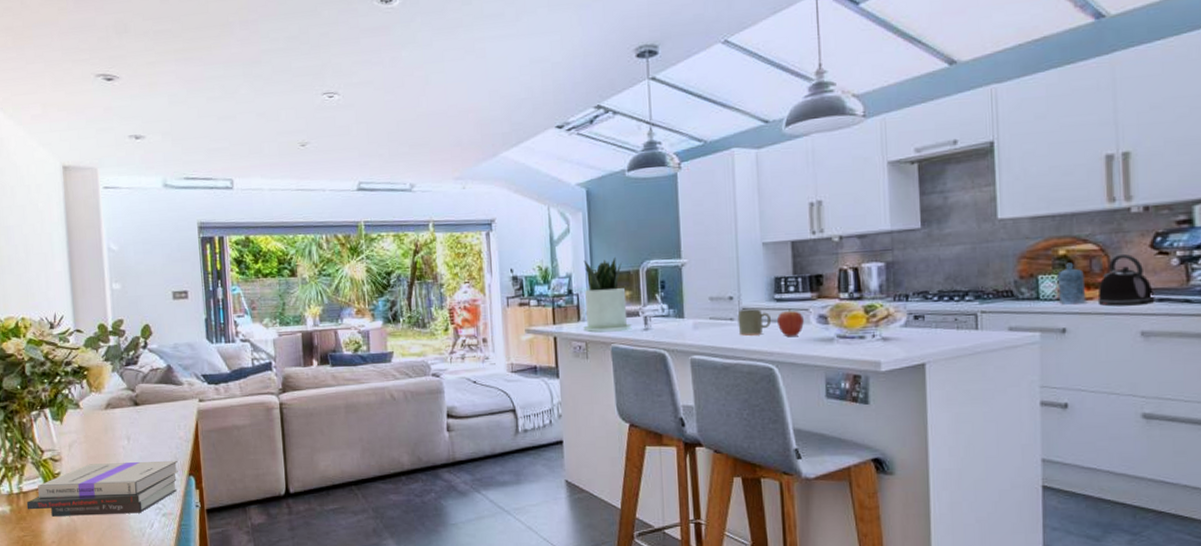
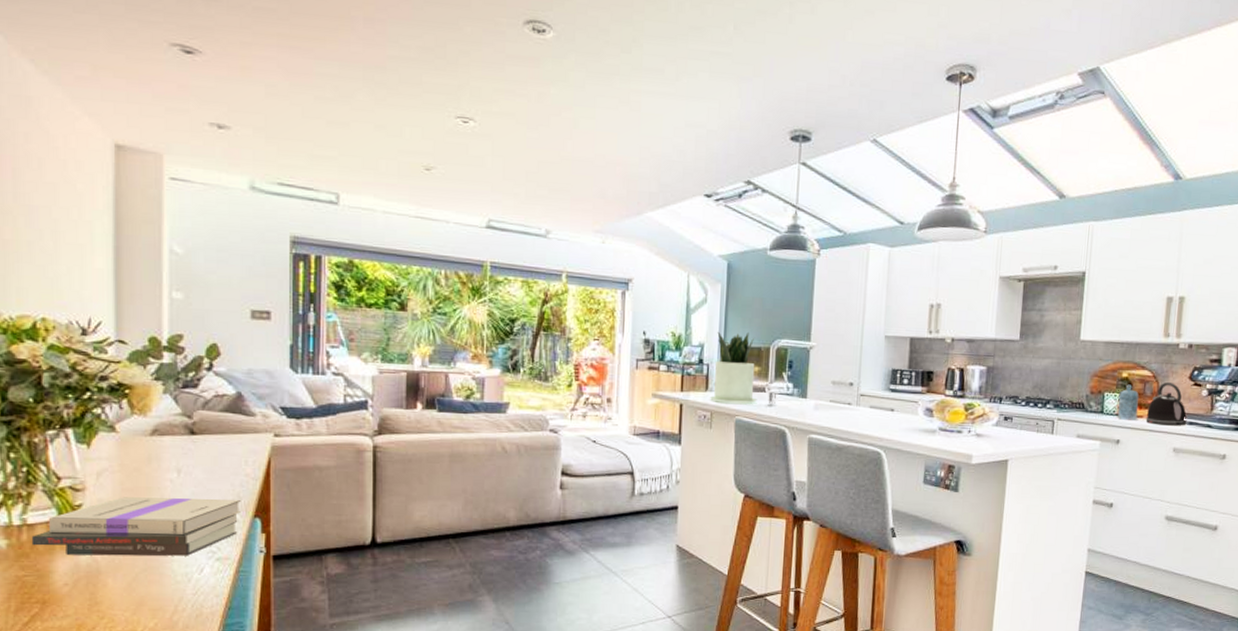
mug: present [737,309,771,336] -> none [854,396,884,421]
fruit: present [777,308,804,336] -> none [890,399,913,425]

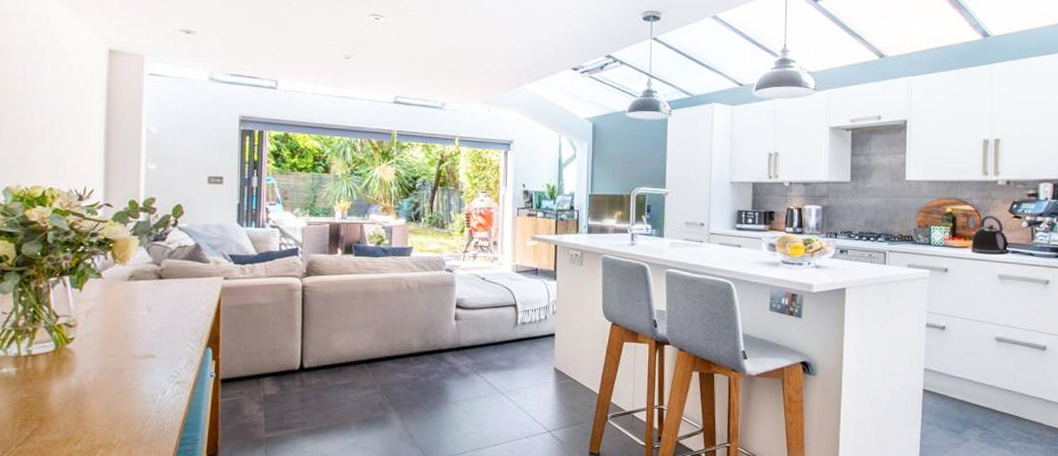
books: present [31,497,241,556] -> none [34,331,197,381]
planter: present [710,331,757,405] -> none [580,182,621,245]
canister: present [1117,384,1140,422] -> none [943,218,964,252]

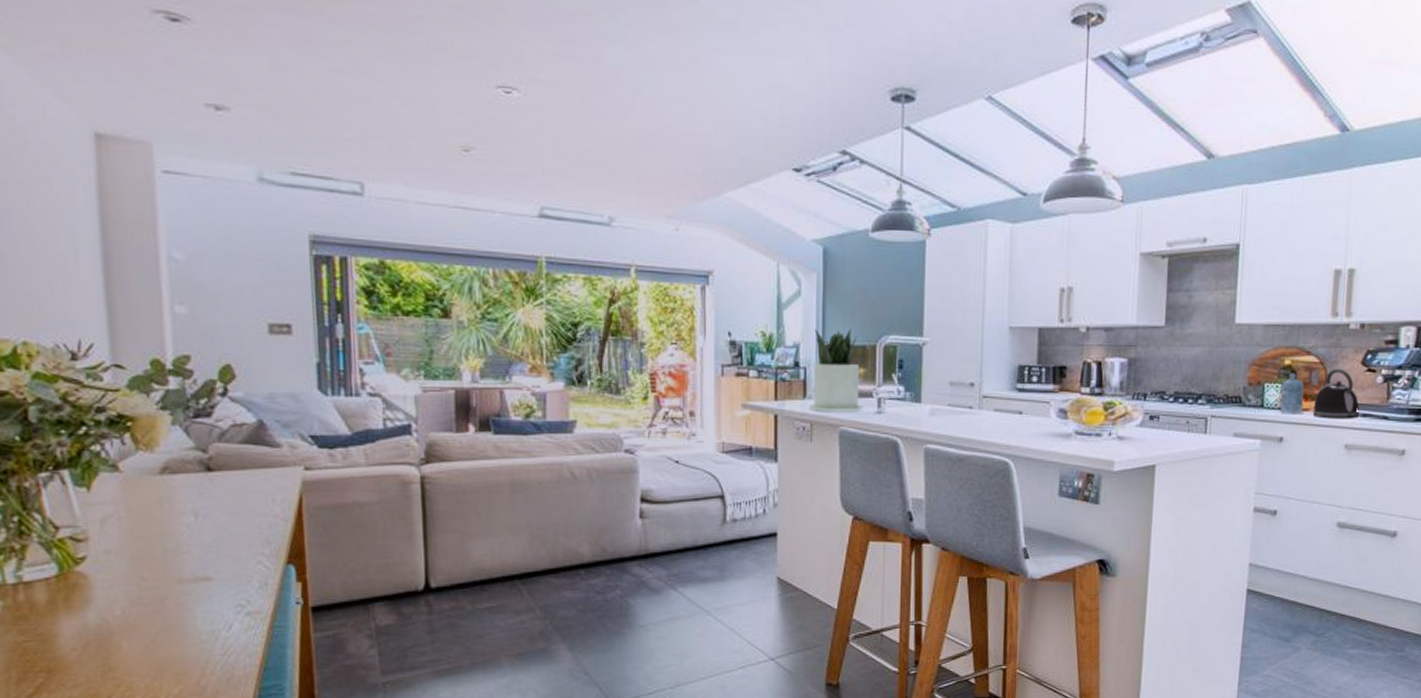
planter: none [580,182,621,245] -> present [809,328,864,413]
canister: none [943,218,964,252] -> present [1279,373,1305,416]

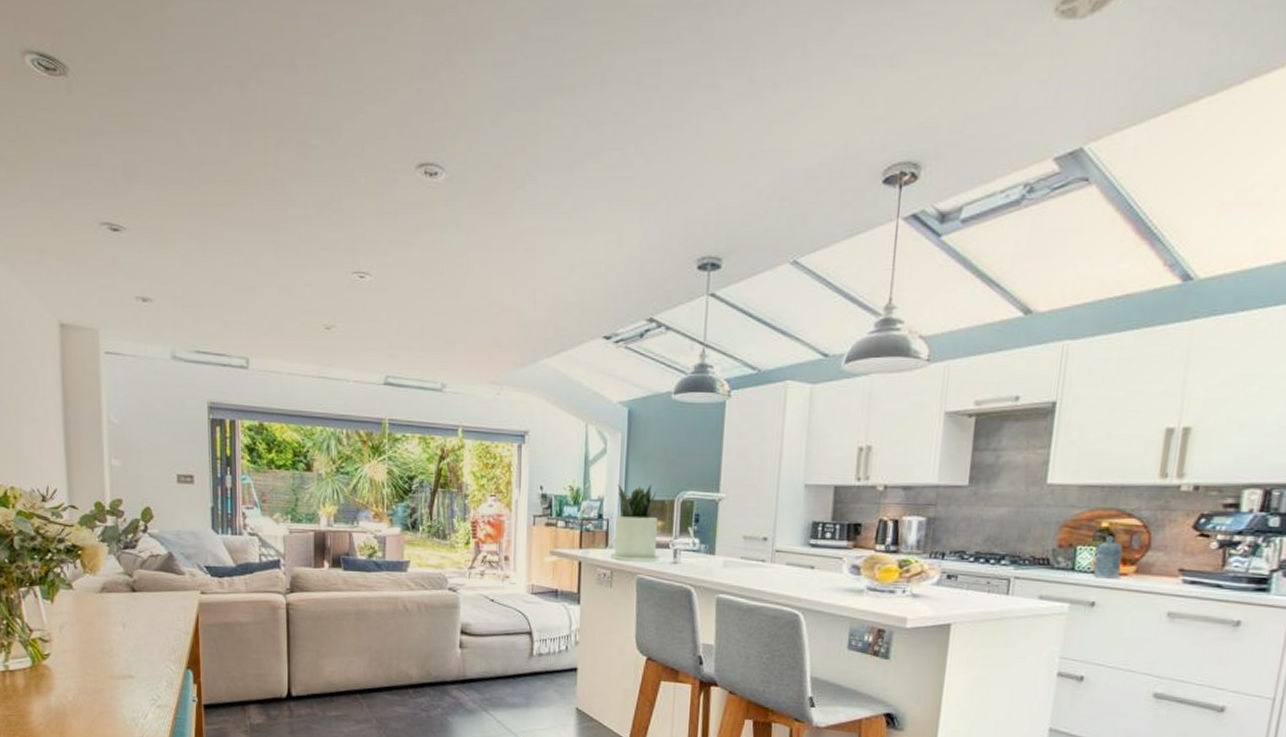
kettle: present [1312,368,1360,419] -> none [1131,532,1188,586]

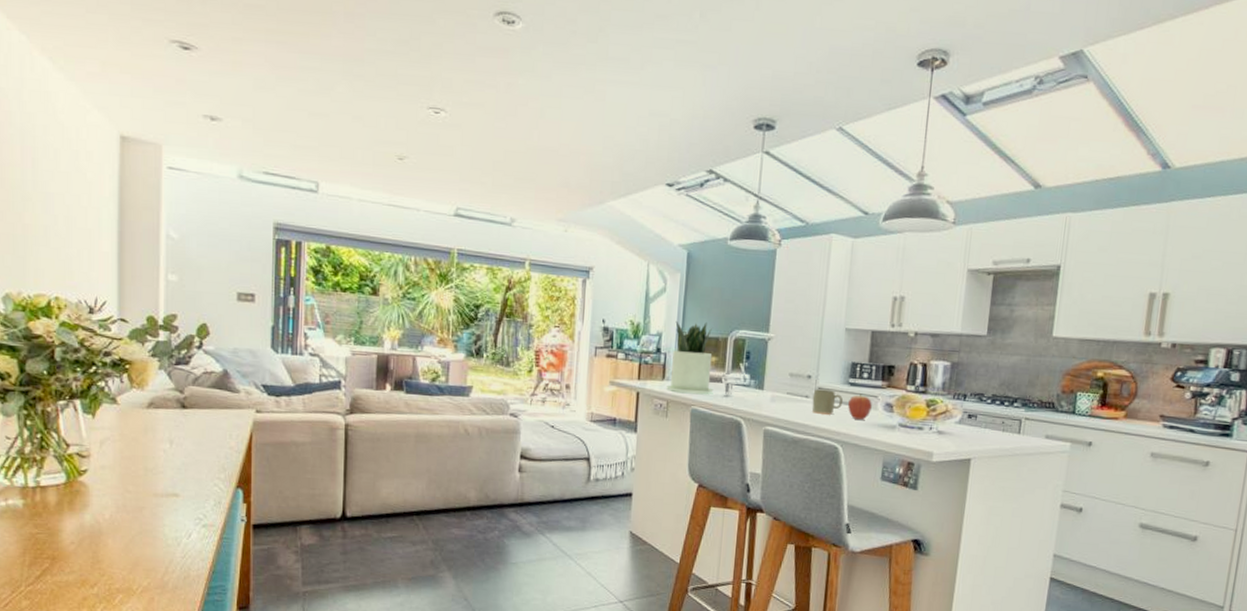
mug: none [768,552,803,580] -> present [812,389,843,415]
fruit: none [809,555,836,584] -> present [848,393,872,420]
canister: present [1093,536,1124,580] -> none [1090,384,1116,423]

